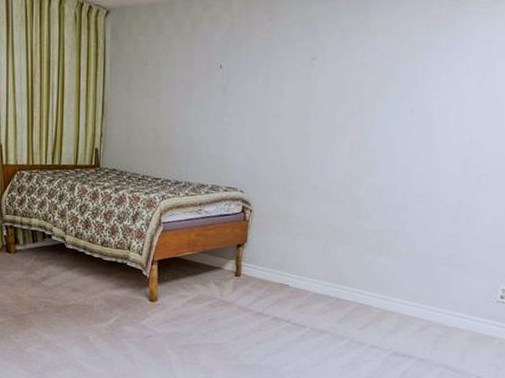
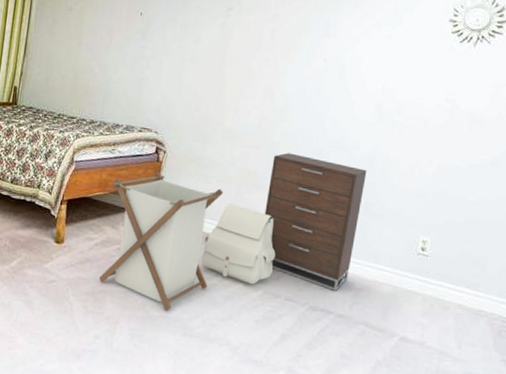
laundry basket: none [193,230,310,360] -> present [98,171,223,311]
satchel: none [289,259,361,334] -> present [201,203,276,285]
dresser: none [350,208,451,338] -> present [264,153,367,291]

